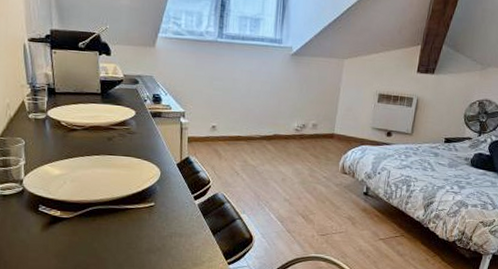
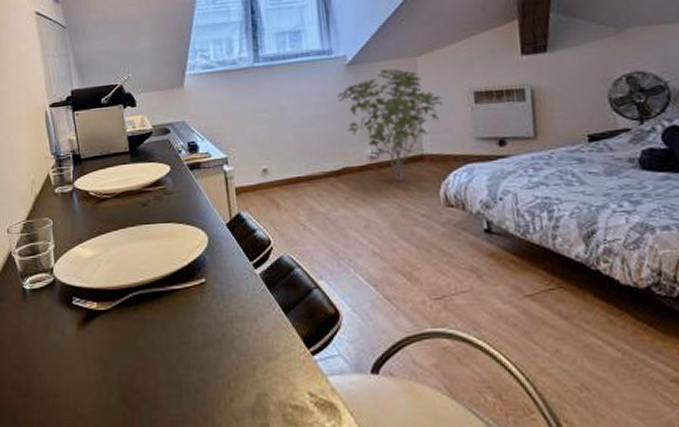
shrub: none [279,64,356,151] -> present [336,68,444,182]

